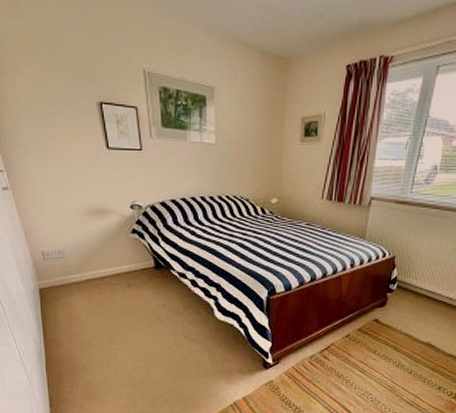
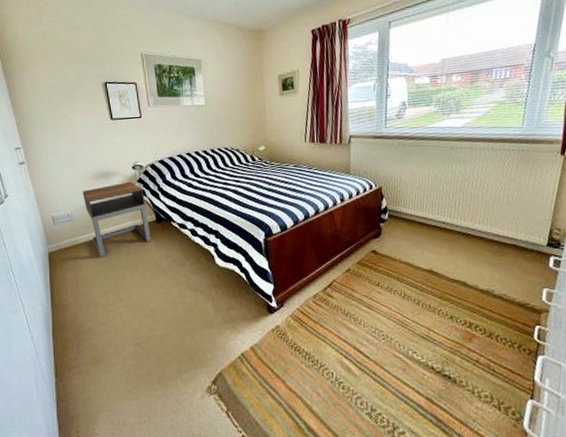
nightstand: none [75,222,149,299] -> present [82,181,151,258]

